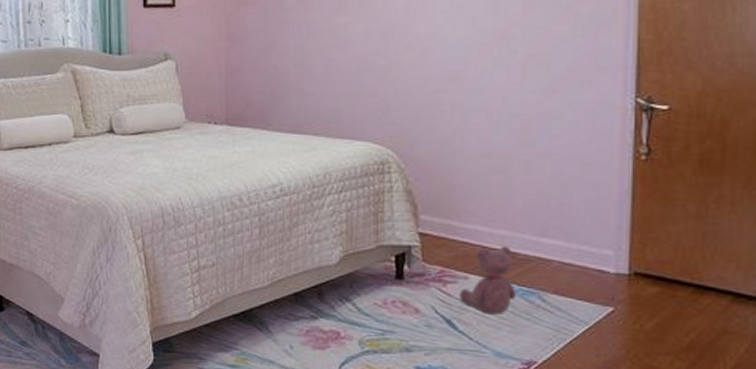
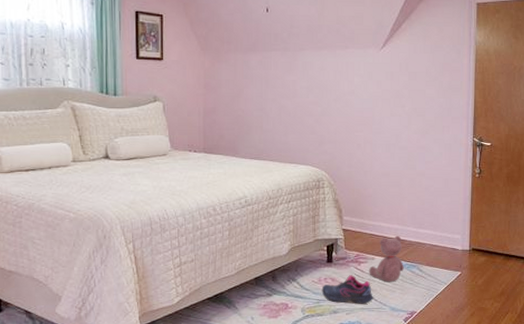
athletic shoe: none [387,299,467,343] -> present [321,275,373,304]

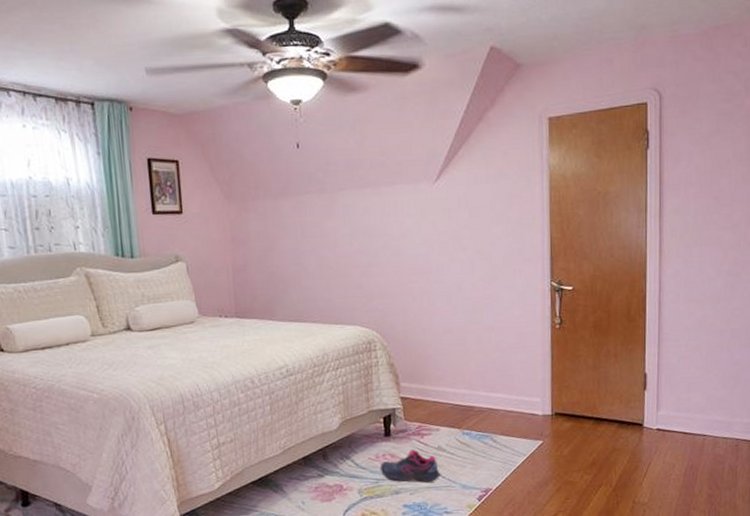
teddy bear: present [369,235,404,282] -> none [434,401,475,456]

